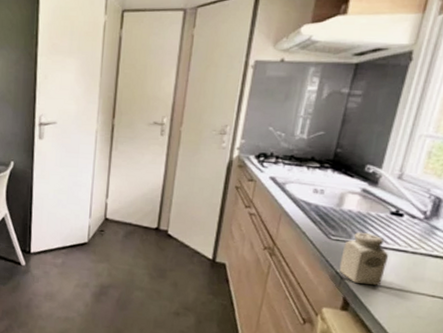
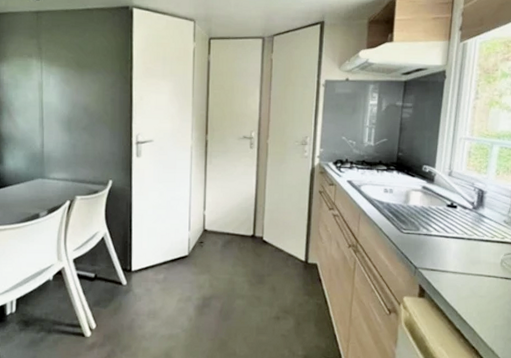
salt shaker: present [339,232,389,286] -> none [413,224,451,272]

